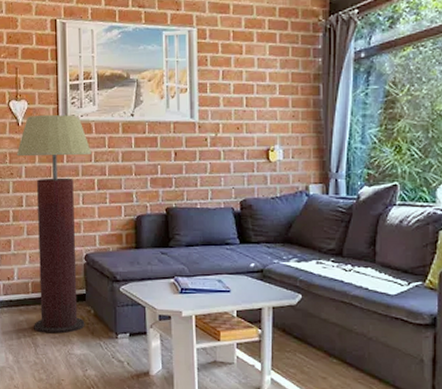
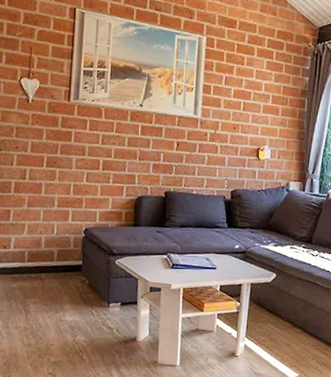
floor lamp: present [16,115,91,334] -> none [23,94,99,302]

